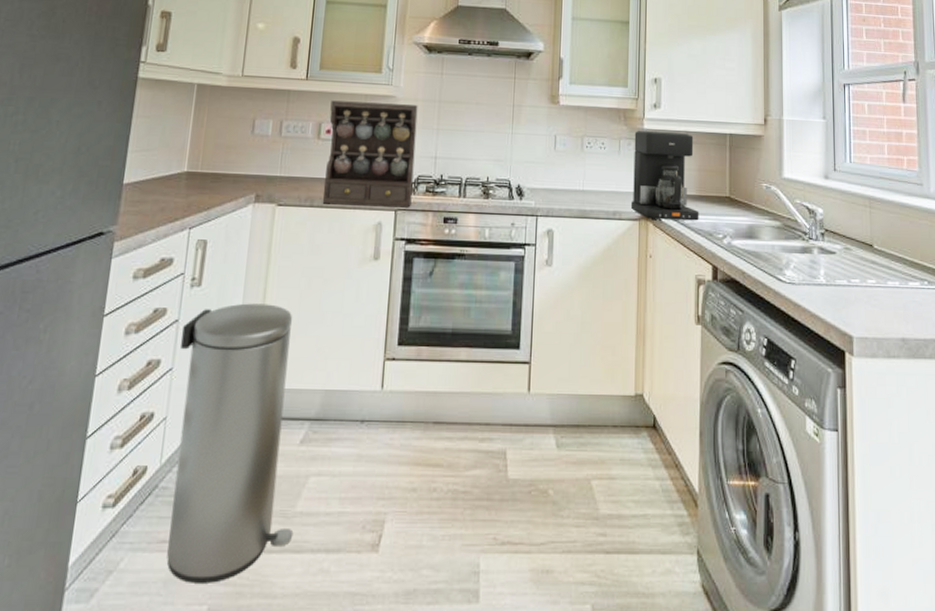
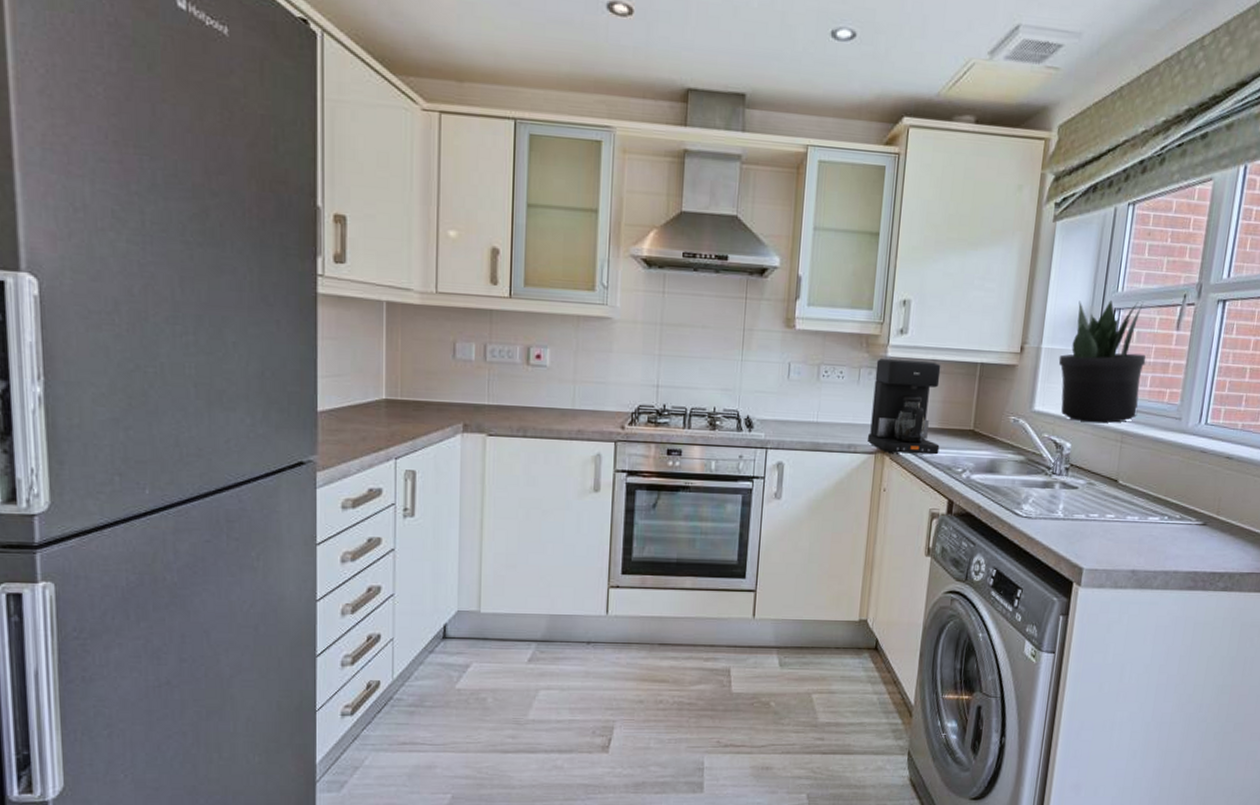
pedal bin: present [167,303,294,583] -> none [399,533,527,777]
spice rack: present [322,100,418,208] -> none [536,322,637,439]
planter: none [800,77,881,189] -> present [1058,300,1147,423]

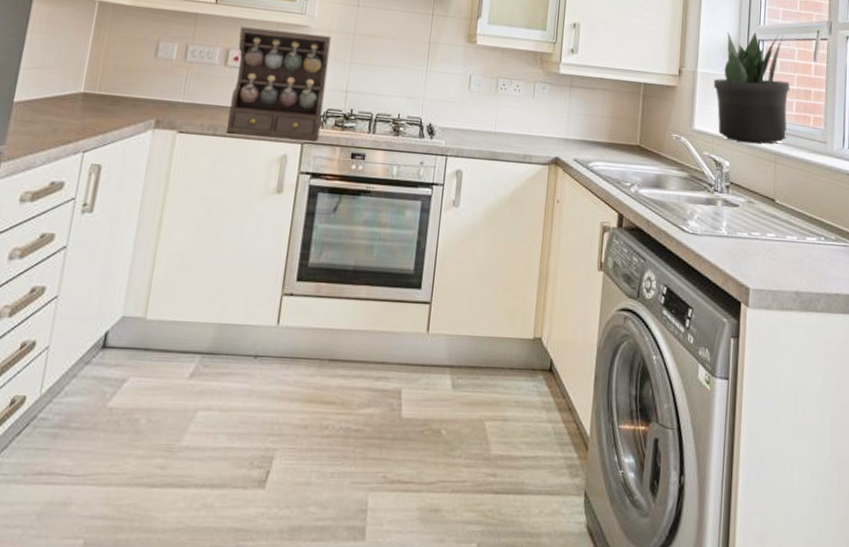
spice rack: none [536,322,637,439] -> present [226,26,332,142]
coffee maker: present [866,359,941,455] -> none [541,75,609,168]

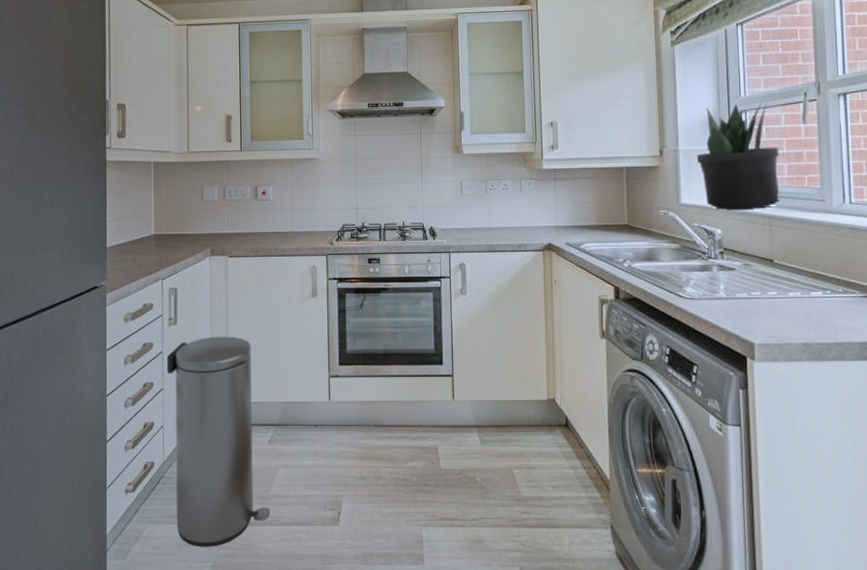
pedal bin: none [42,232,189,517] -> present [166,336,271,547]
spice rack: present [226,26,332,142] -> none [263,165,339,254]

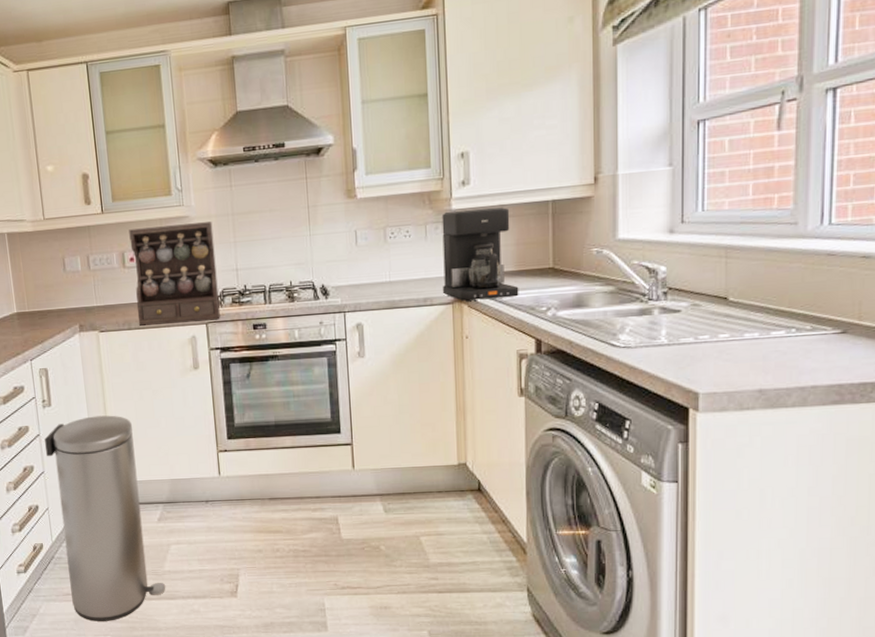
spice rack: none [263,165,339,254] -> present [129,221,220,326]
coffee maker: none [534,170,600,249] -> present [442,207,519,301]
planter: present [696,102,781,210] -> none [639,108,744,243]

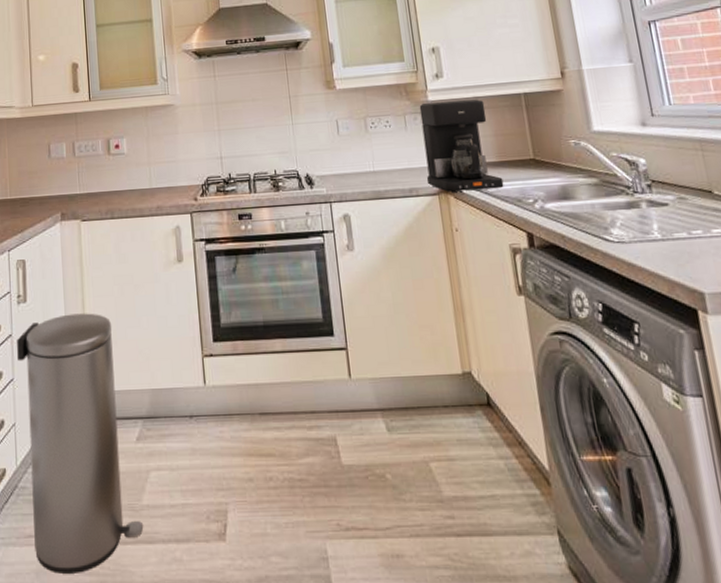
spice rack: present [129,221,220,326] -> none [115,110,205,215]

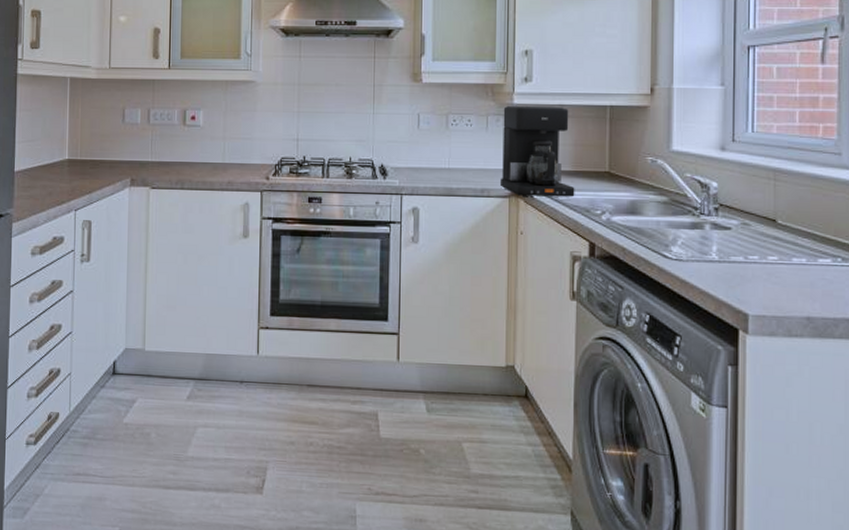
pedal bin: present [16,313,144,574] -> none [76,276,187,510]

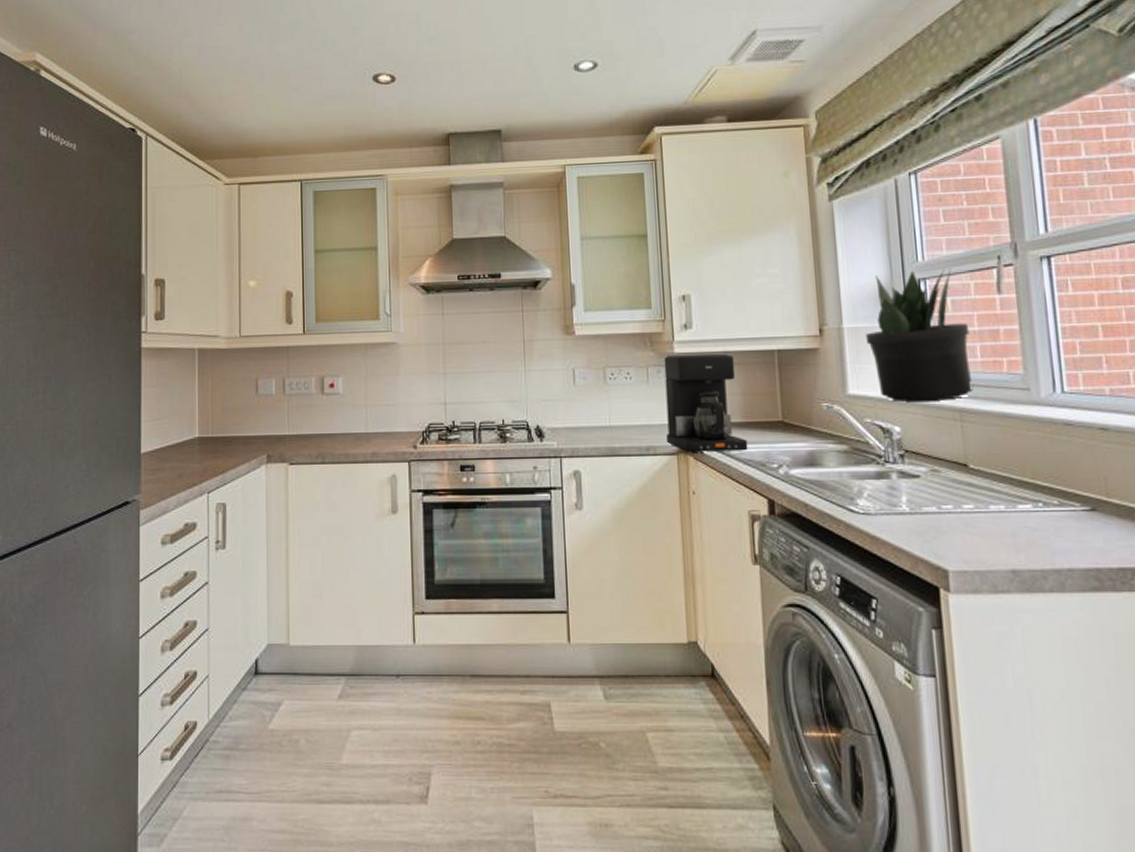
planter: none [693,37,791,160] -> present [865,268,974,402]

